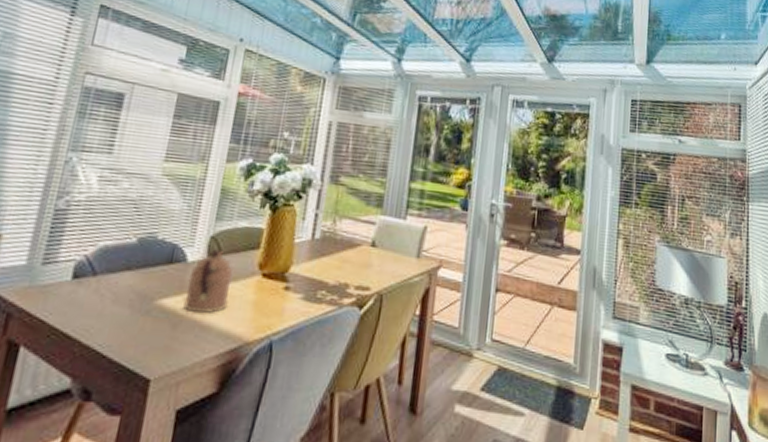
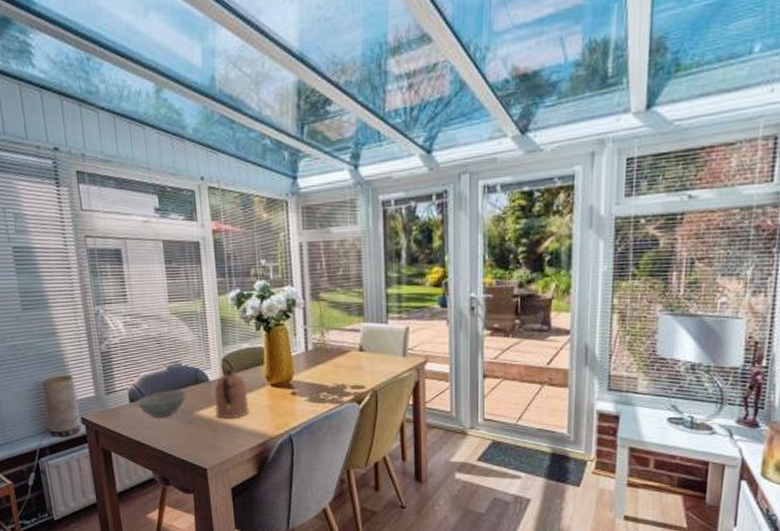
bowl: none [81,267,153,304] -> present [137,390,186,418]

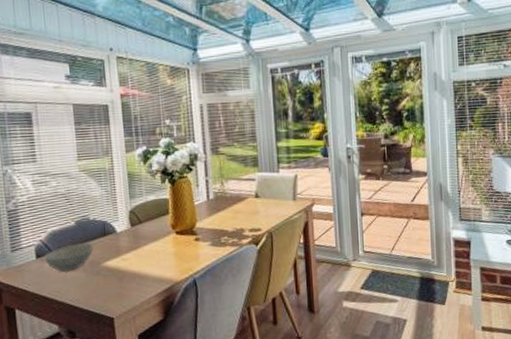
coffeepot: present [214,368,249,419] -> none [121,220,156,268]

